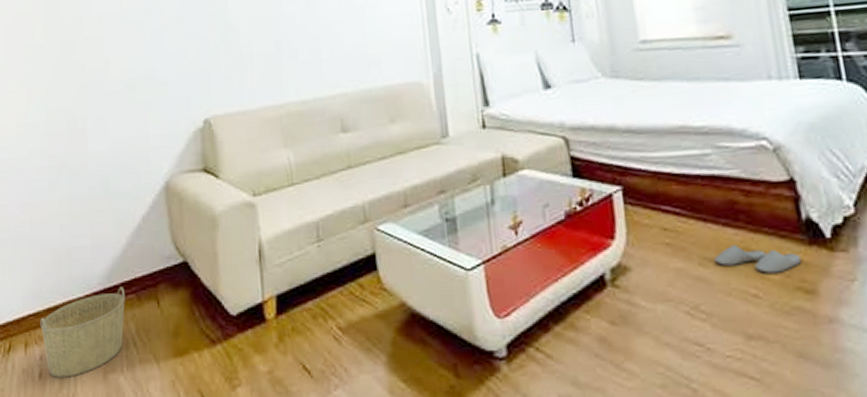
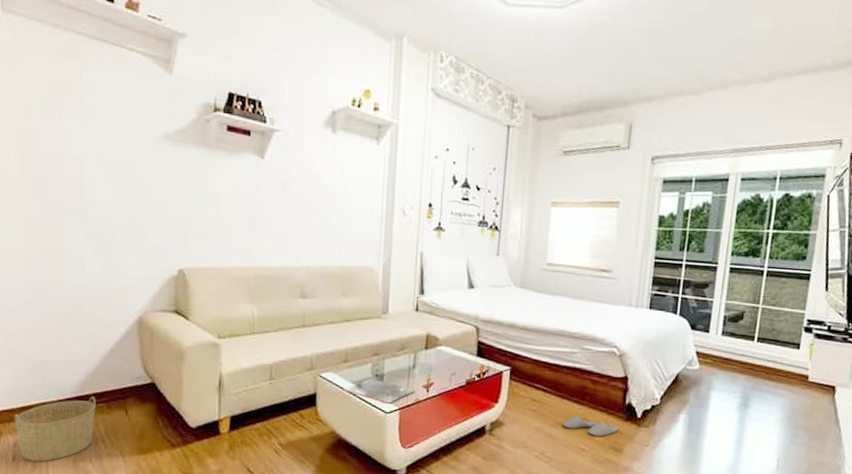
magazine: none [407,224,500,258] -> present [342,378,415,405]

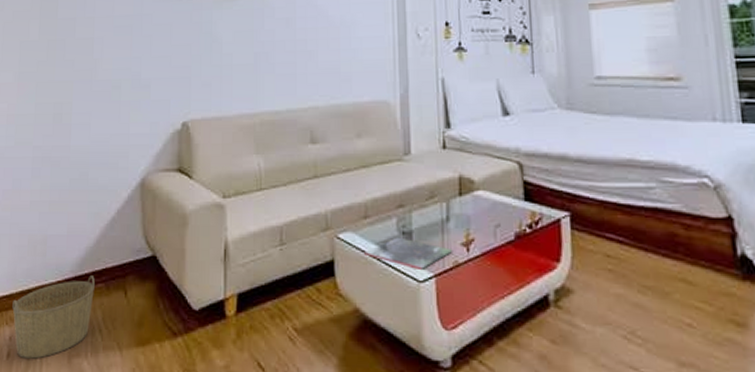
slippers: present [562,416,619,437] -> none [652,275,735,305]

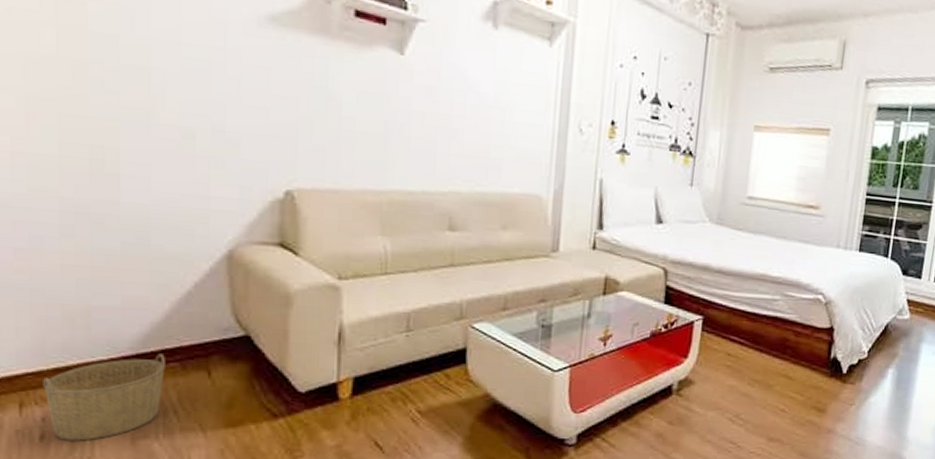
magazine: present [364,237,452,271] -> none [500,329,589,361]

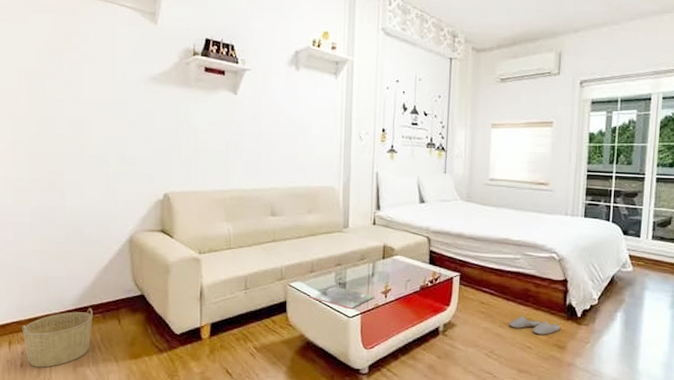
magazine: none [500,329,589,361] -> present [310,286,374,310]
slippers: none [760,372,822,395] -> present [509,316,561,335]

